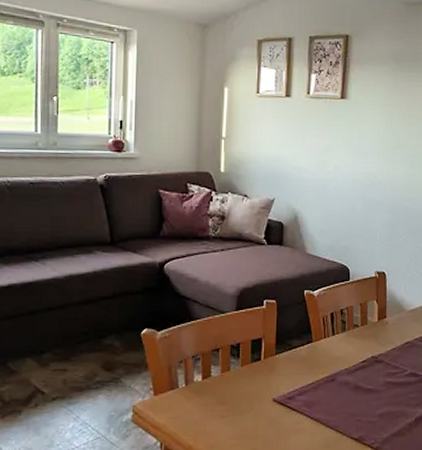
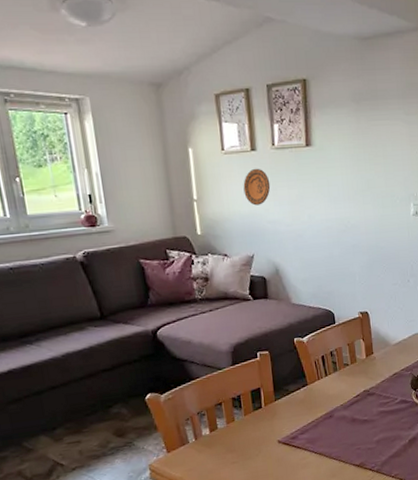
decorative plate: none [273,114,301,151] -> present [243,168,271,206]

